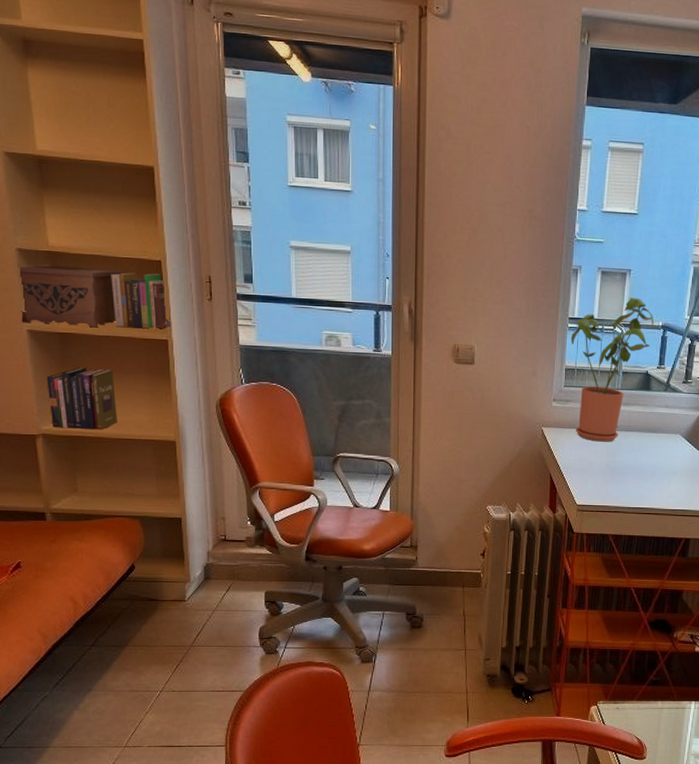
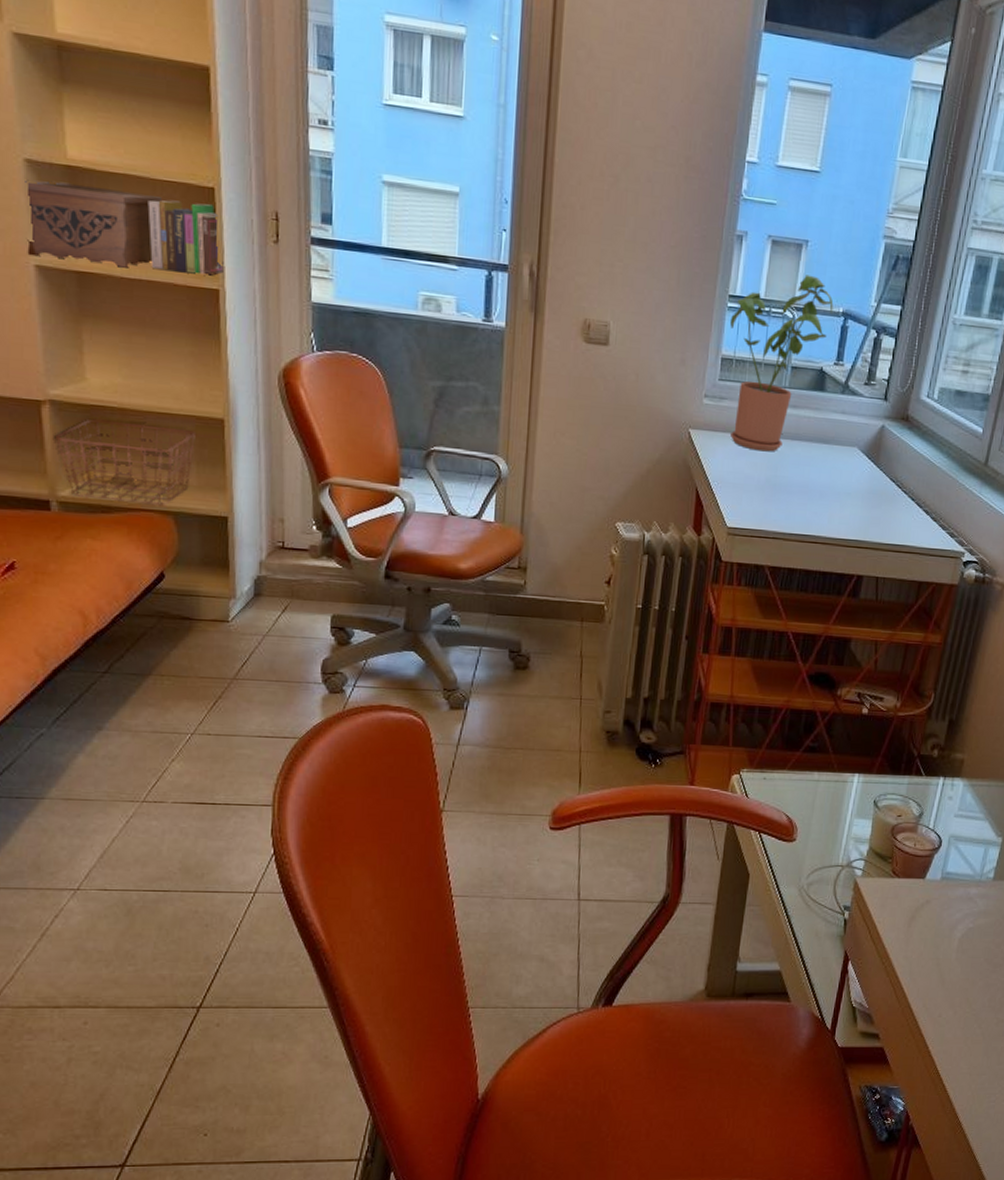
books: present [47,367,117,431] -> none [58,317,149,400]
basket: none [47,447,154,512] -> present [54,418,195,506]

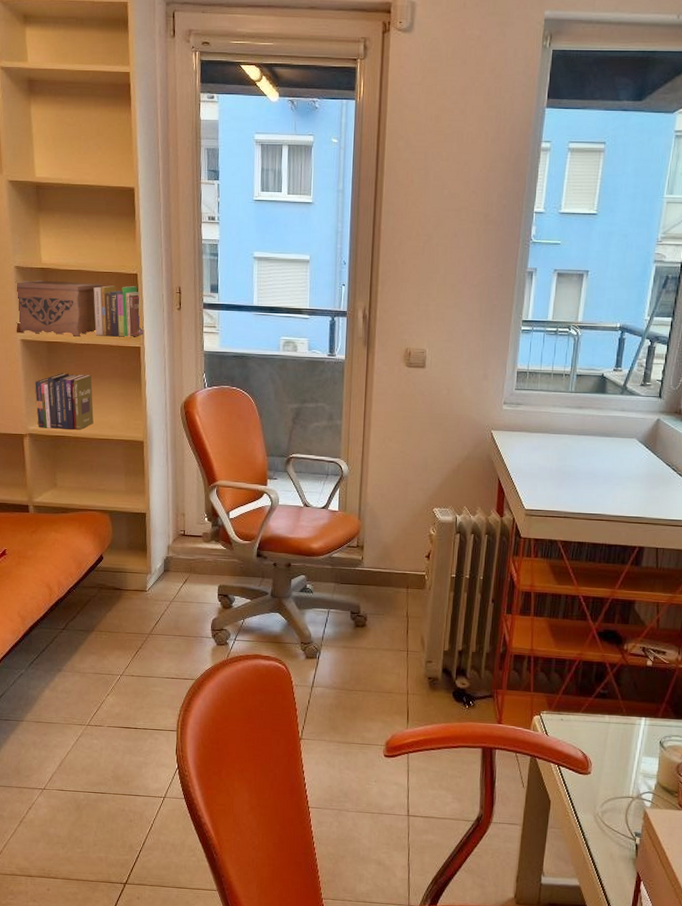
basket: present [54,418,195,506] -> none [32,445,124,506]
books: none [58,317,149,400] -> present [35,373,94,431]
house plant: present [729,275,834,452] -> none [523,299,612,446]

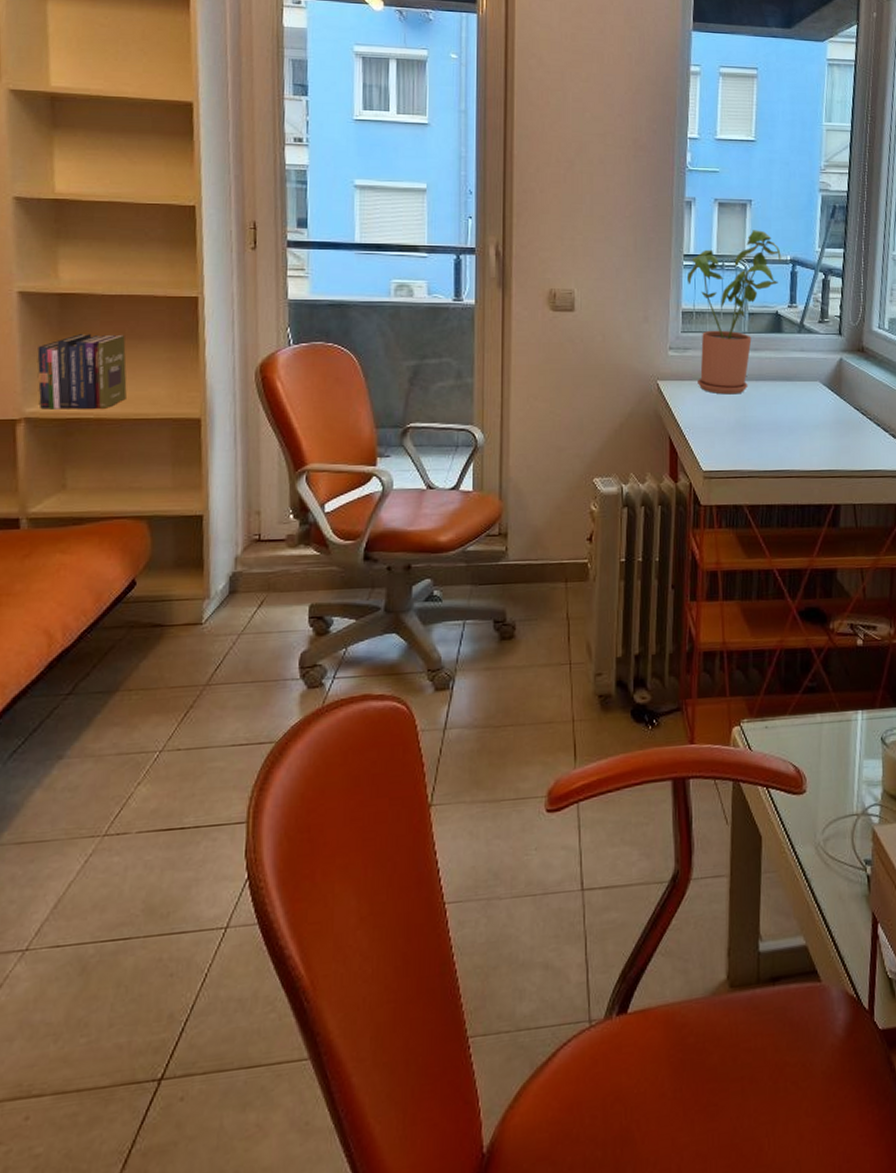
decorative box: present [15,280,102,337] -> none [11,214,144,286]
books: present [93,285,144,337] -> none [130,220,203,285]
house plant: none [523,299,612,446] -> present [686,230,781,395]

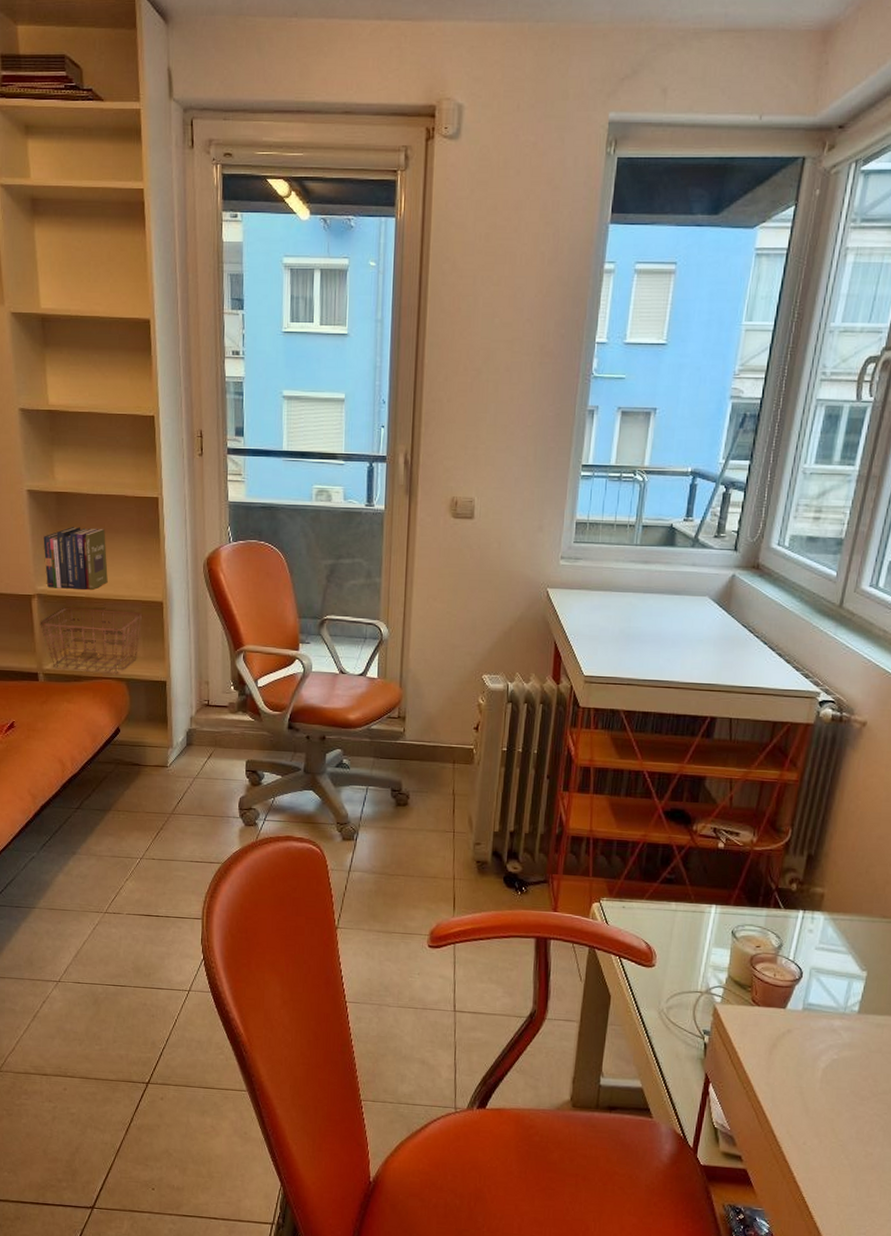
basket: none [28,431,172,512] -> present [41,607,142,674]
house plant: present [686,230,781,395] -> none [583,440,682,605]

